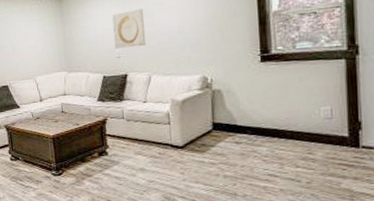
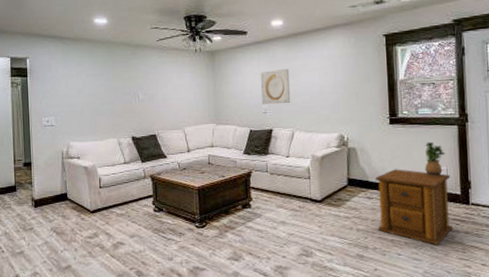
side table: none [244,110,339,192] -> present [375,169,453,245]
potted plant: none [303,79,330,119] -> present [424,142,446,177]

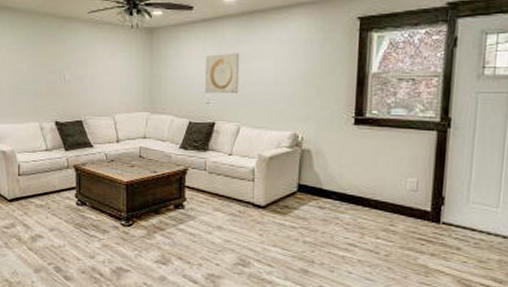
side table: present [375,169,453,245] -> none [327,177,421,266]
potted plant: present [424,142,446,177] -> none [391,149,419,190]

